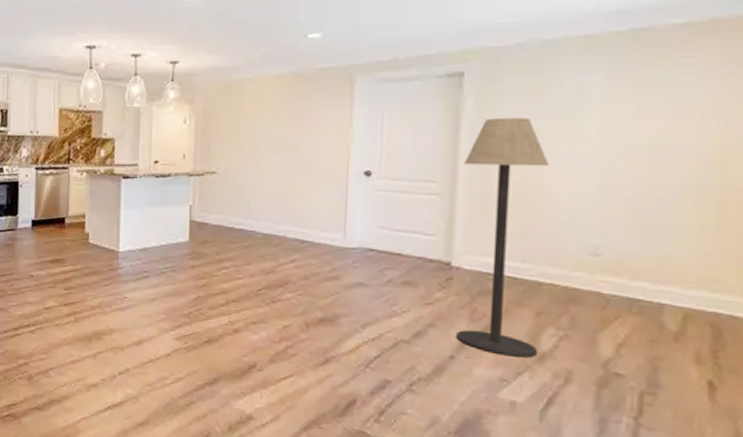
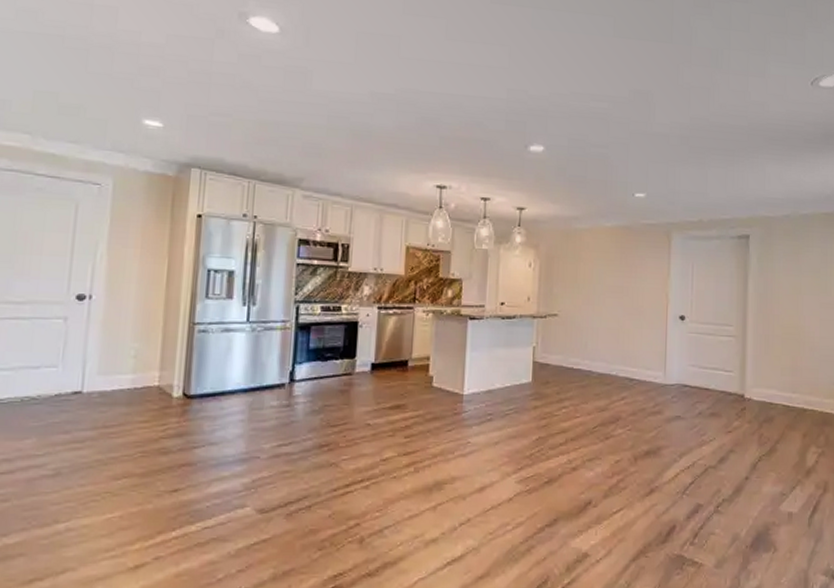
floor lamp: present [456,117,549,358] -> none [750,273,807,473]

